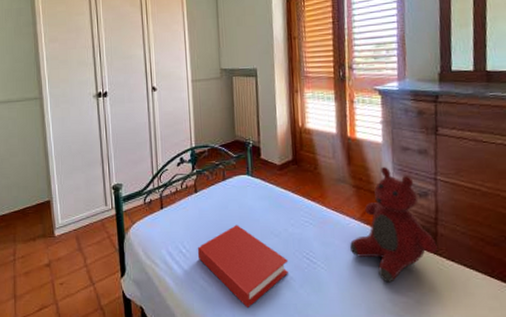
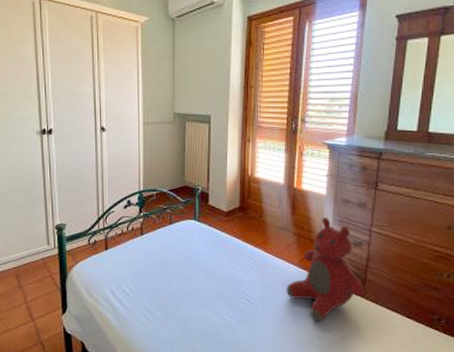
book: present [197,225,289,309] -> none [140,267,228,344]

